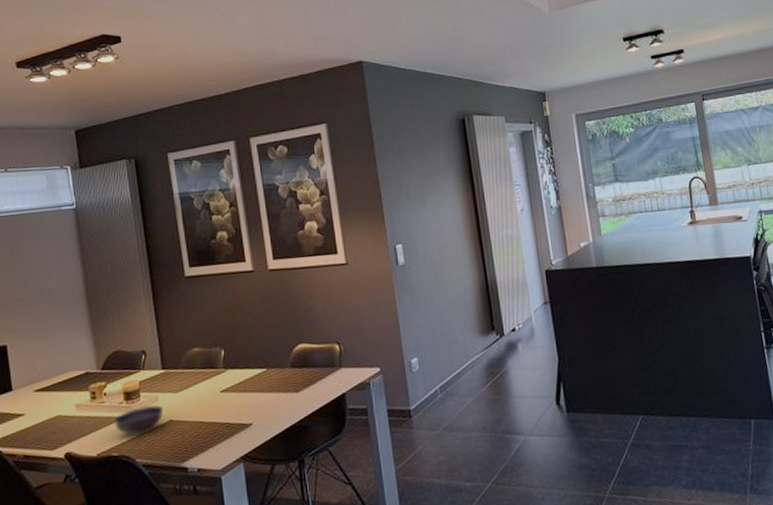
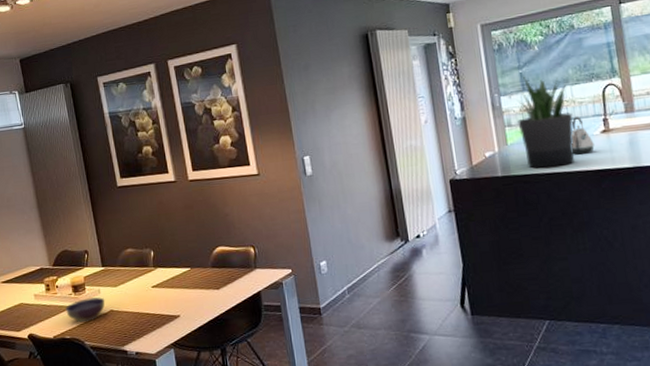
planter: none [610,168,665,259] -> present [517,77,575,169]
kettle: none [661,207,683,246] -> present [571,116,595,155]

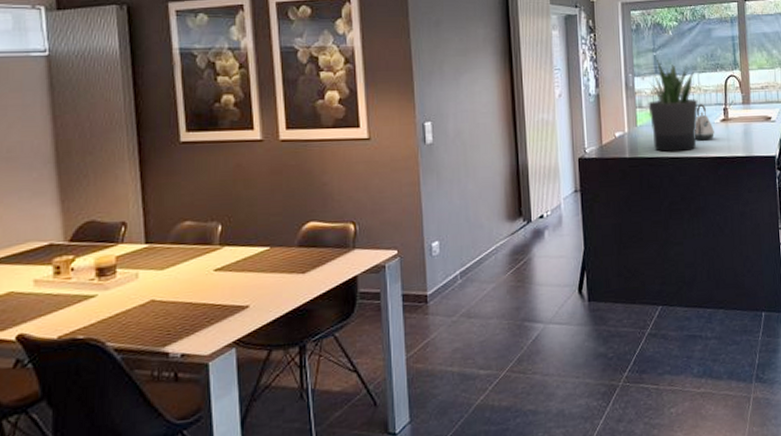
bowl: present [65,297,105,322] -> none [81,283,144,316]

